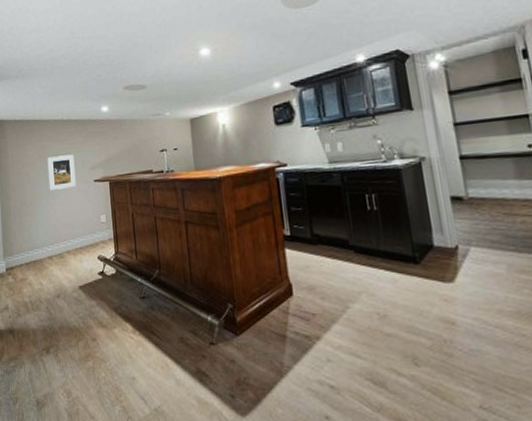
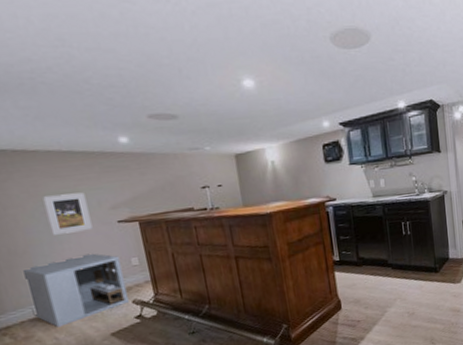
storage cabinet: none [28,208,95,274] -> present [23,253,129,328]

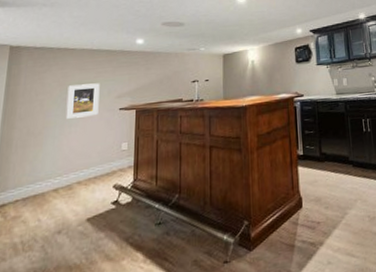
storage cabinet: present [23,253,129,328] -> none [28,136,112,209]

